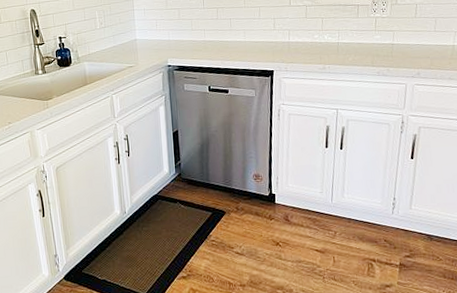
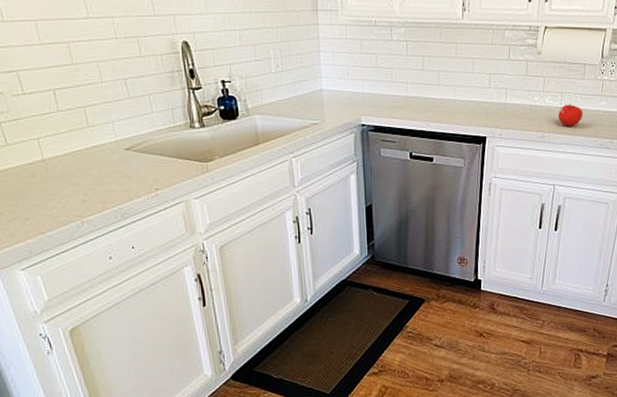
fruit: none [337,39,360,58] -> present [558,104,583,126]

